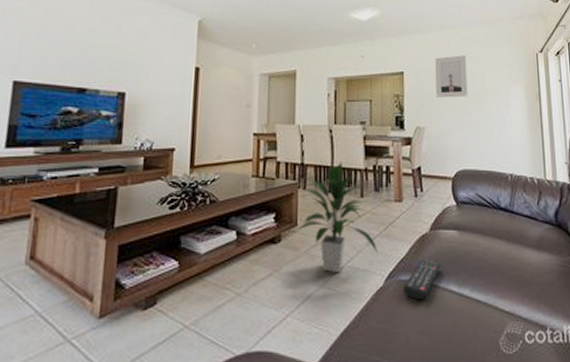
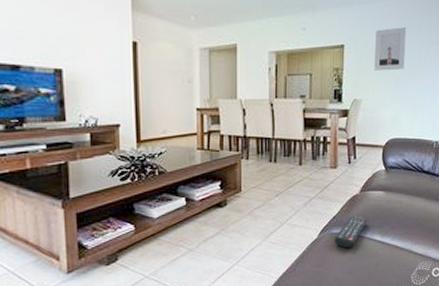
indoor plant: present [297,162,378,272] -> none [241,134,314,229]

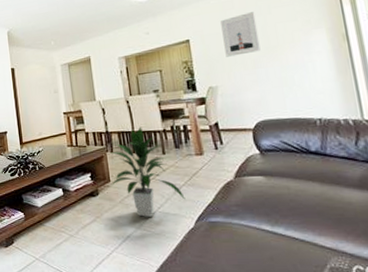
indoor plant: none [241,134,314,229] -> present [108,126,186,217]
remote control: present [334,216,368,248] -> none [213,203,251,238]

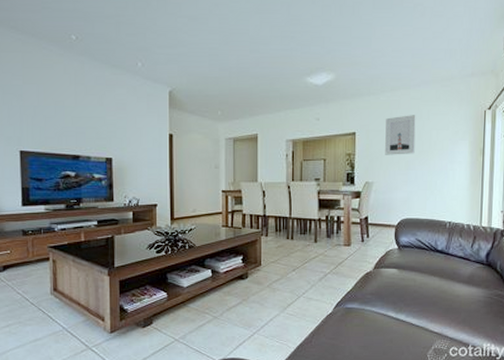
indoor plant: present [108,126,186,217] -> none [261,213,329,301]

